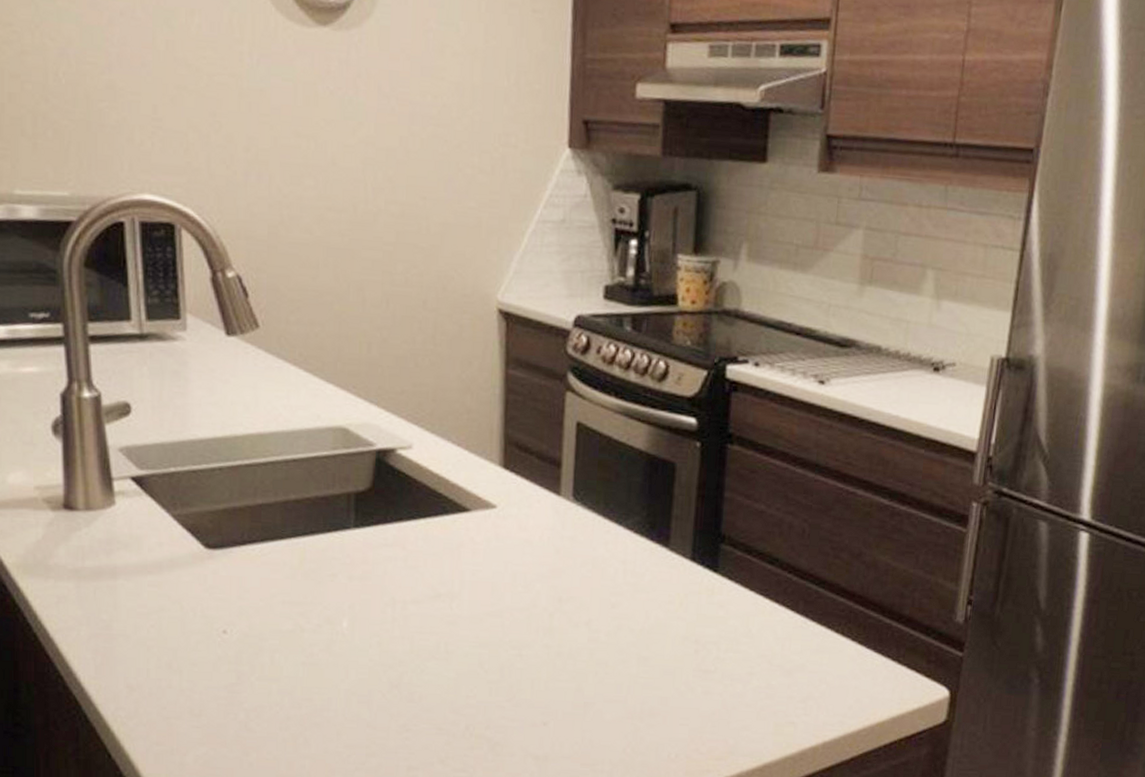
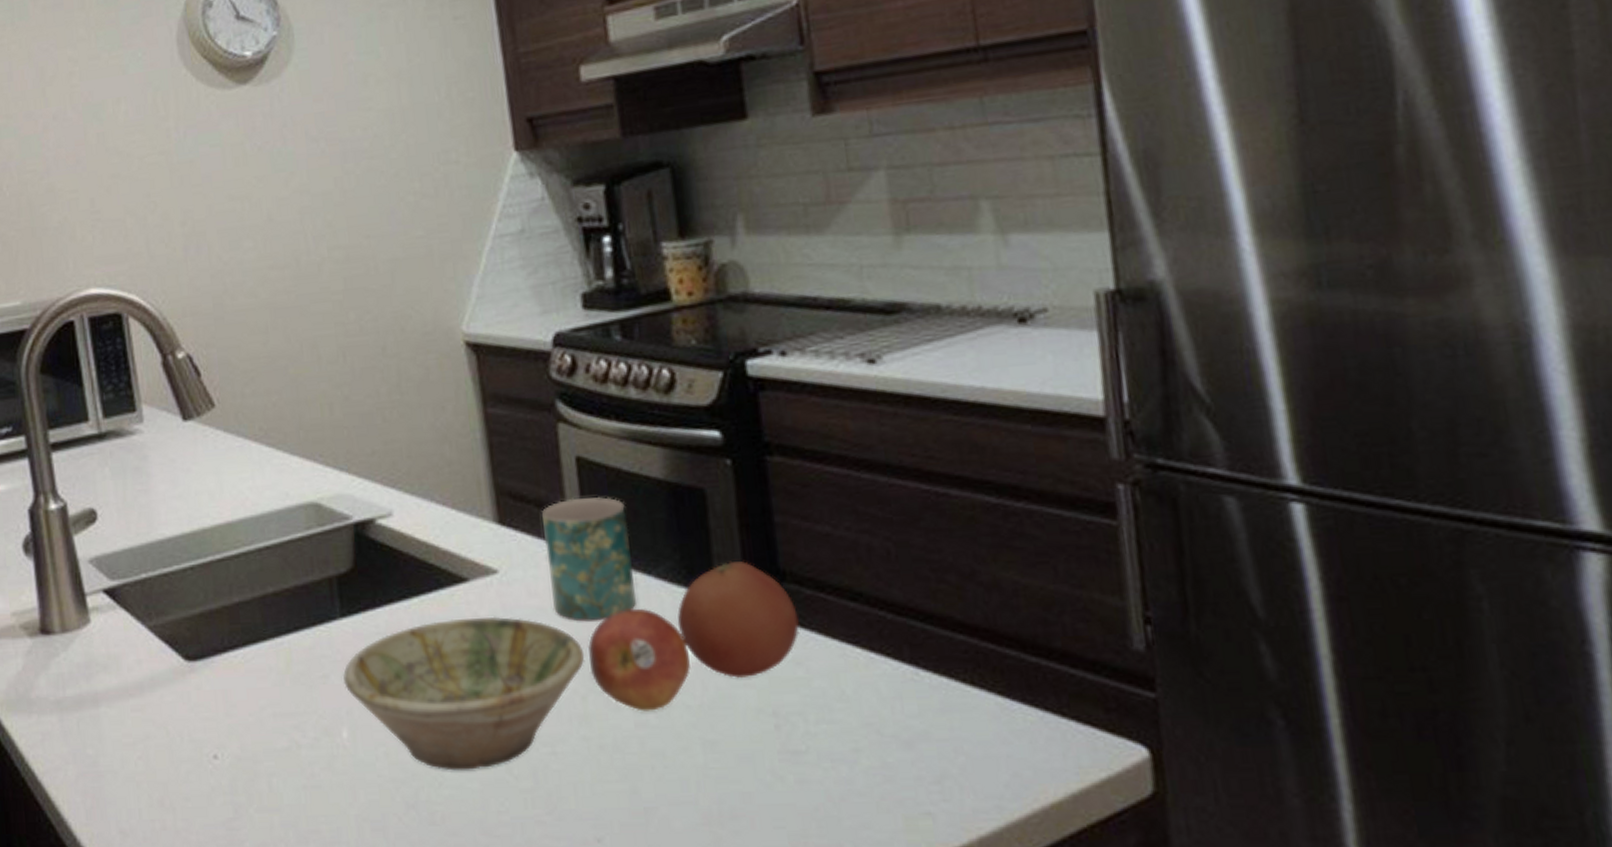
bowl: none [350,541,558,662] -> present [343,616,586,771]
mug: none [538,455,610,555] -> present [541,496,637,621]
fruit: none [559,549,640,631] -> present [587,608,690,712]
fruit: none [635,522,728,613] -> present [677,560,799,678]

